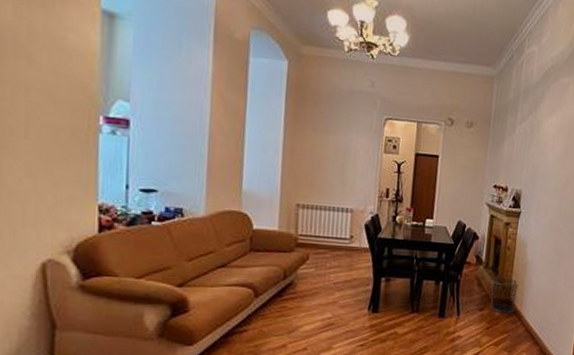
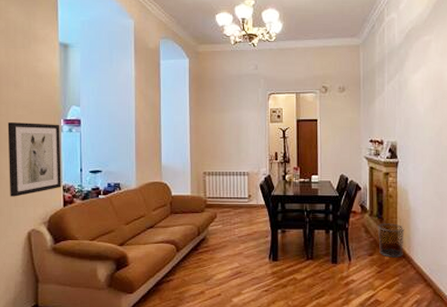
wall art: none [13,110,98,215] -> present [7,122,61,197]

